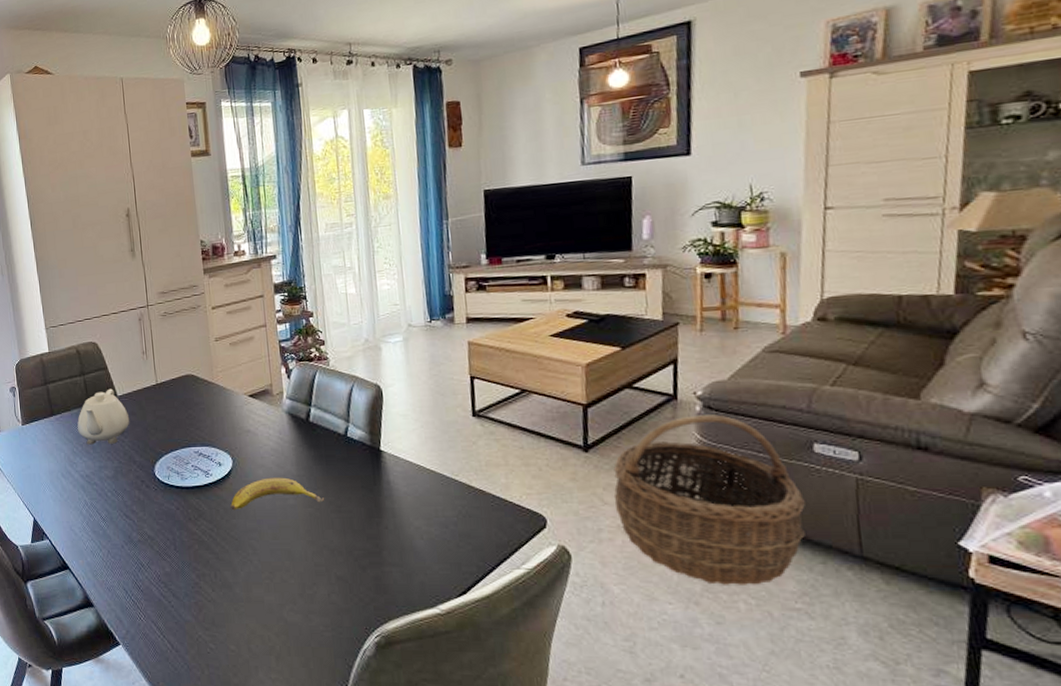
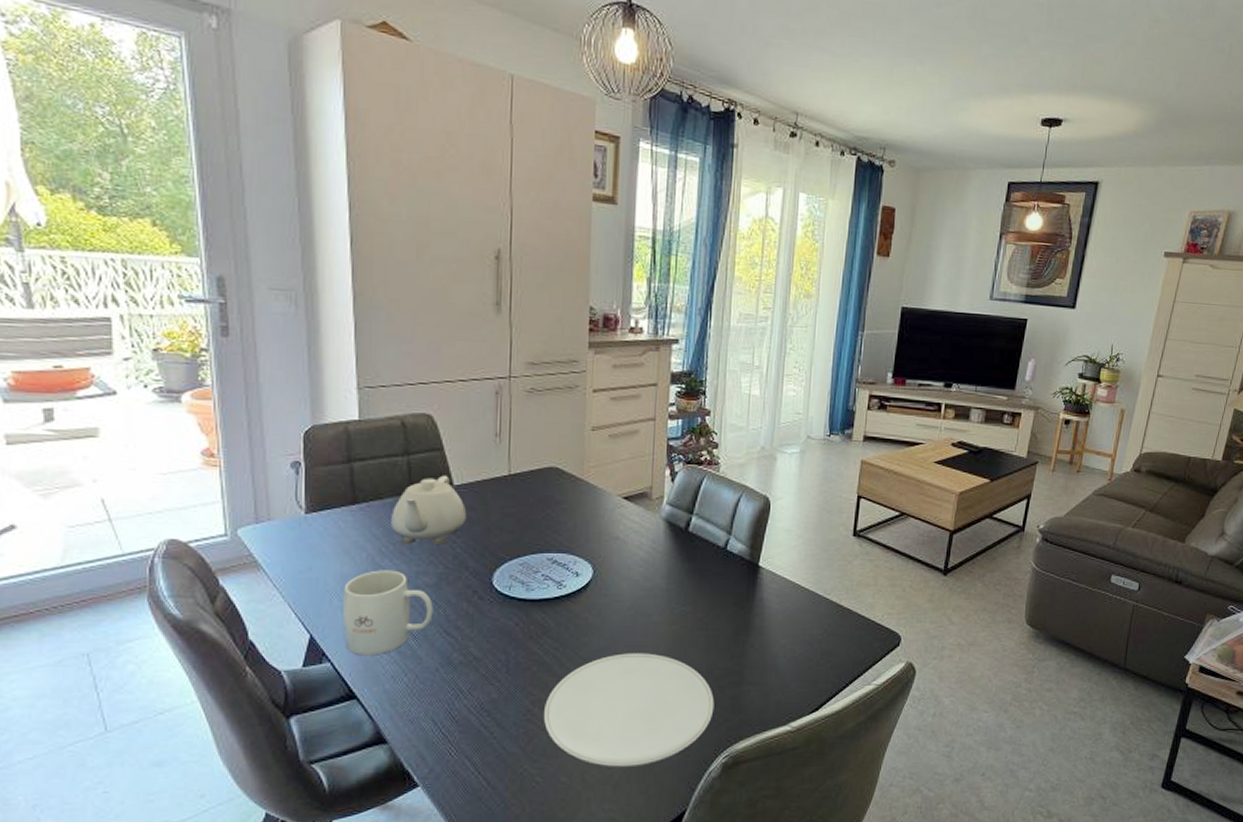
mug: none [51,466,115,535] -> present [342,570,433,656]
plate: none [208,534,359,641] -> present [543,653,715,768]
fruit: present [230,477,325,511] -> none [584,591,693,627]
wicker basket: present [613,414,805,585] -> none [959,546,1097,694]

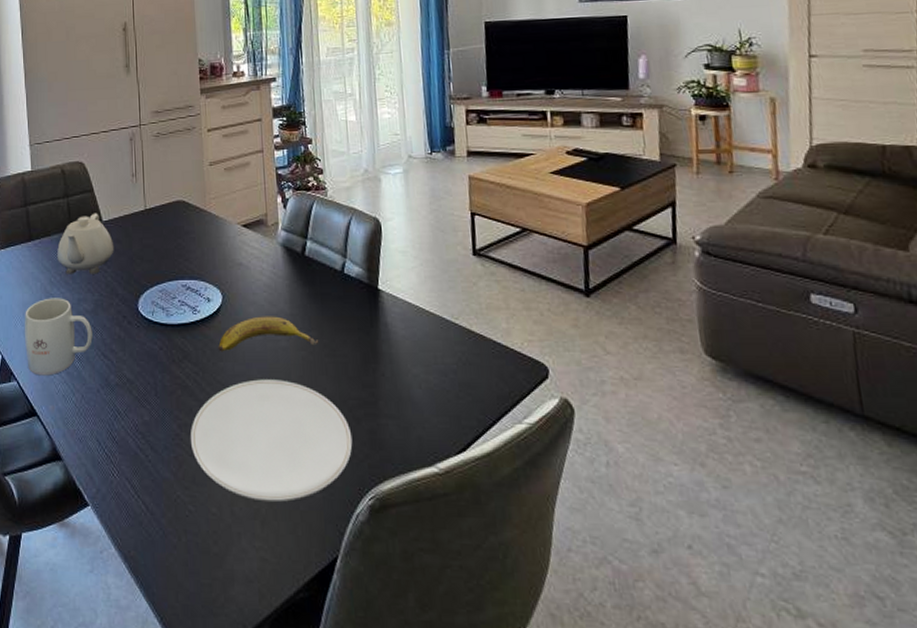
fruit: none [584,591,693,627] -> present [218,316,319,352]

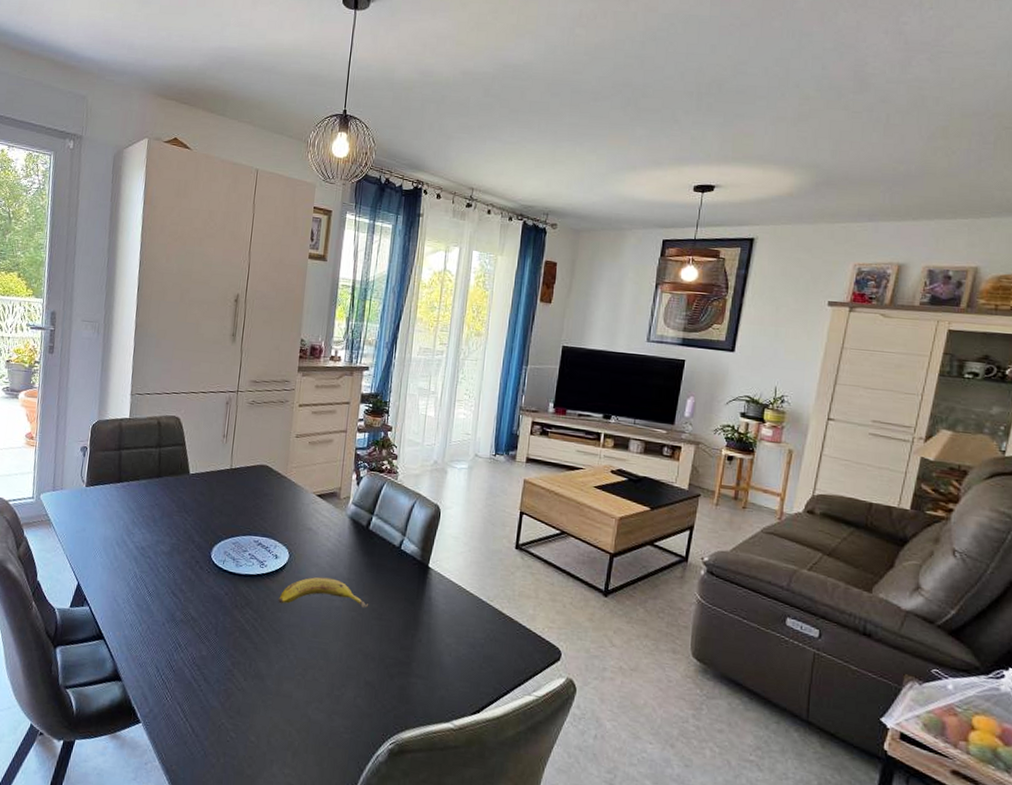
mug: present [24,298,93,376] -> none [101,536,166,606]
teapot: present [56,213,115,274] -> none [142,465,198,521]
plate: present [190,379,353,503] -> none [240,631,385,739]

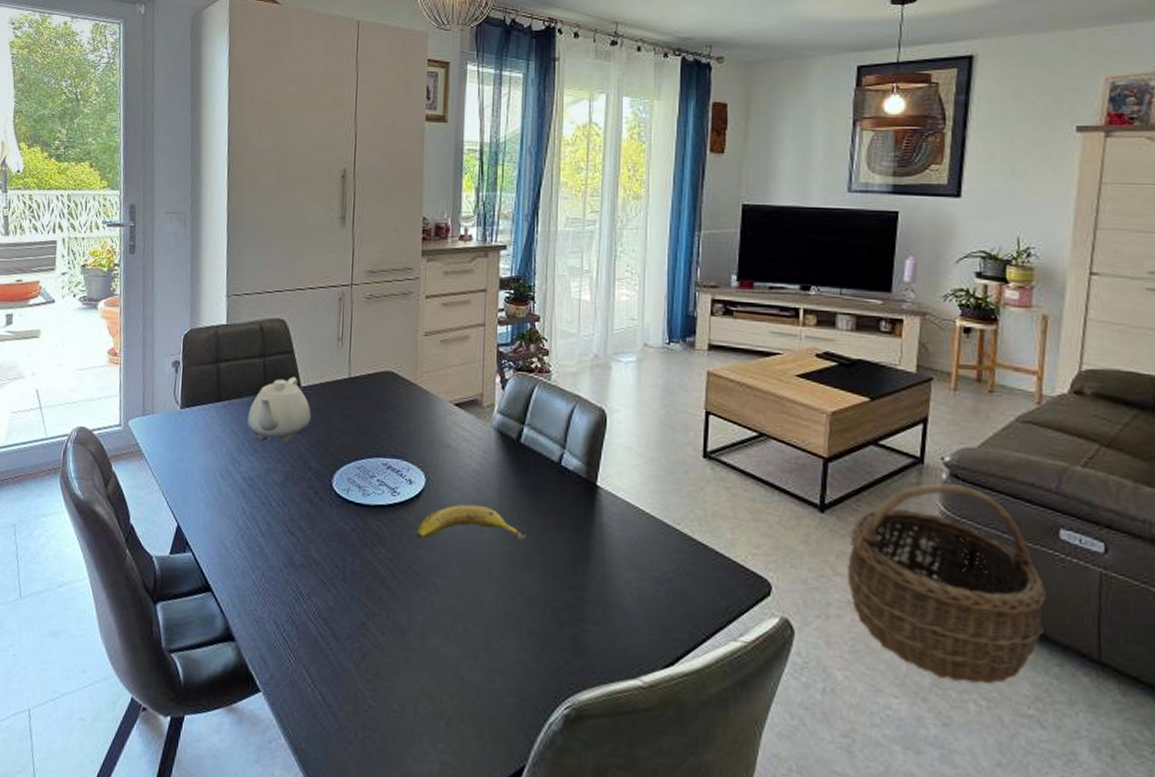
teapot: none [142,465,198,521] -> present [246,376,312,444]
wicker basket: none [620,578,772,736] -> present [846,483,1046,684]

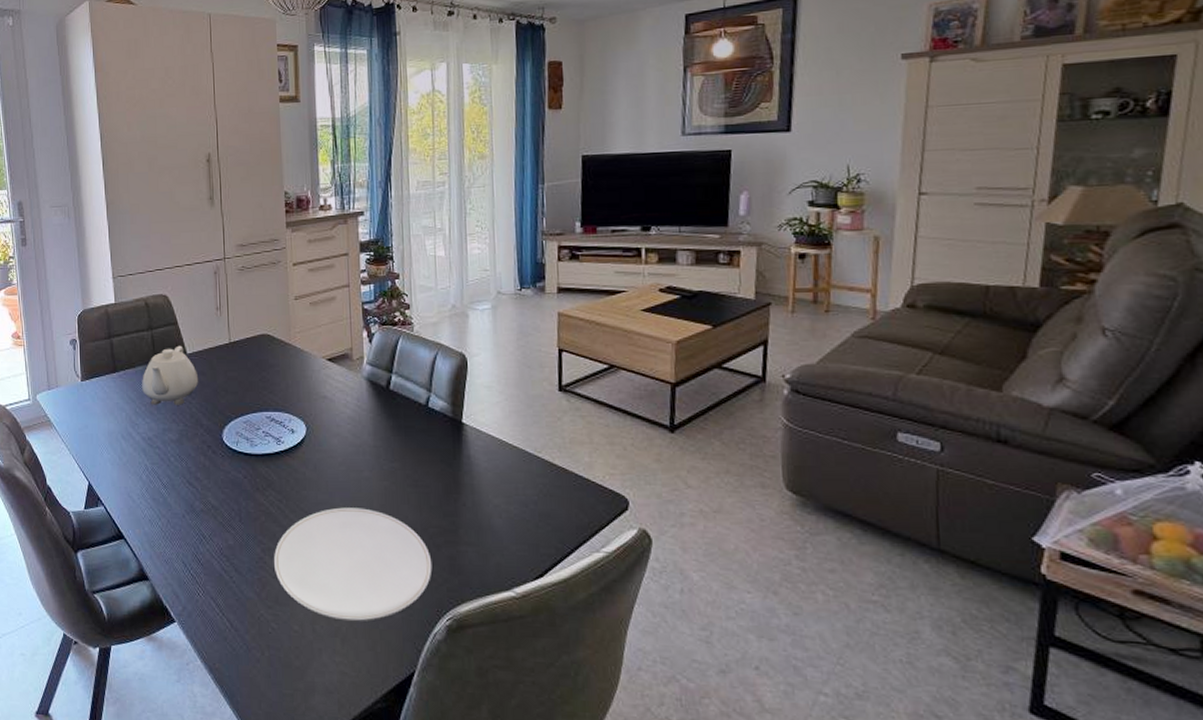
plate: none [376,571,553,705] -> present [273,507,432,622]
fruit: present [416,504,527,540] -> none [302,447,402,481]
wicker basket: present [846,483,1046,684] -> none [697,399,886,576]

